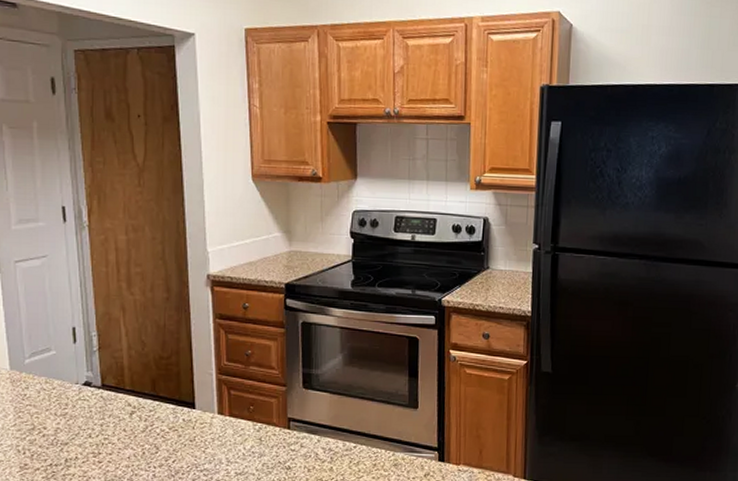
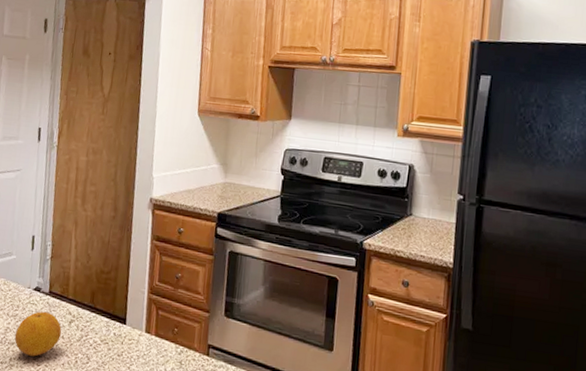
fruit: none [67,406,122,454] -> present [14,311,62,357]

